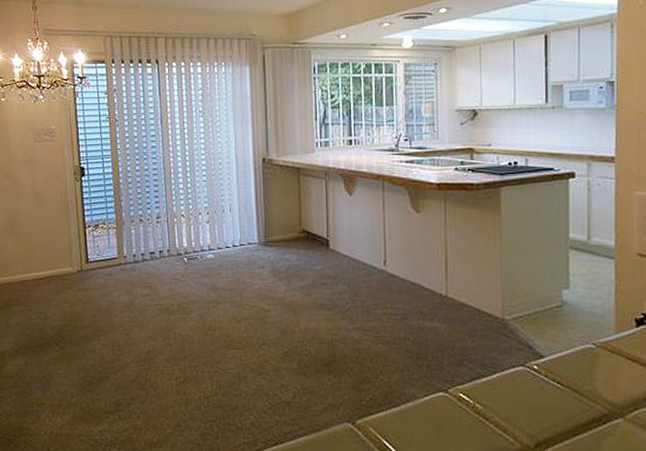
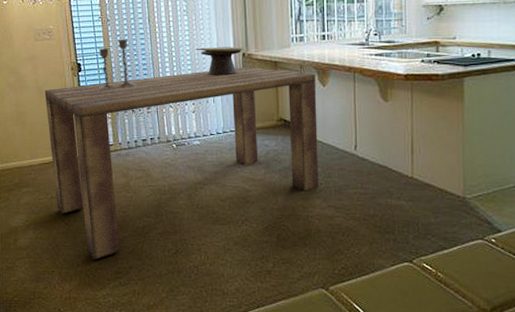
dining table: none [42,173,344,390] -> present [44,67,319,260]
candlestick: none [104,141,146,196] -> present [98,39,137,90]
decorative bowl: none [212,151,263,183] -> present [196,47,243,76]

